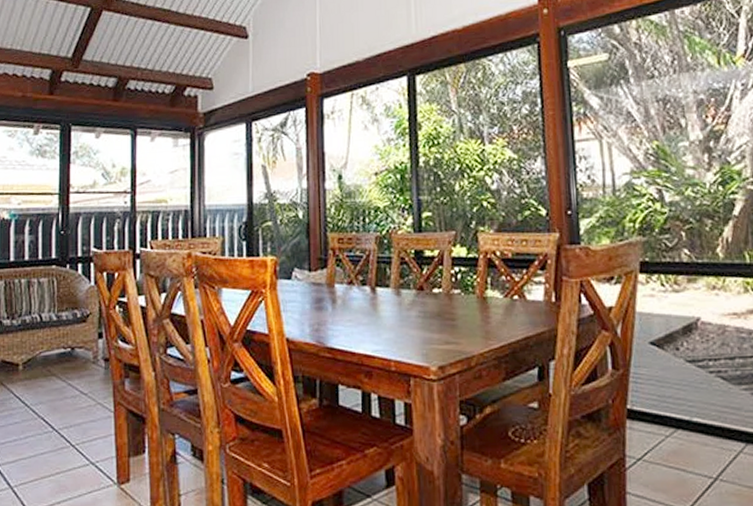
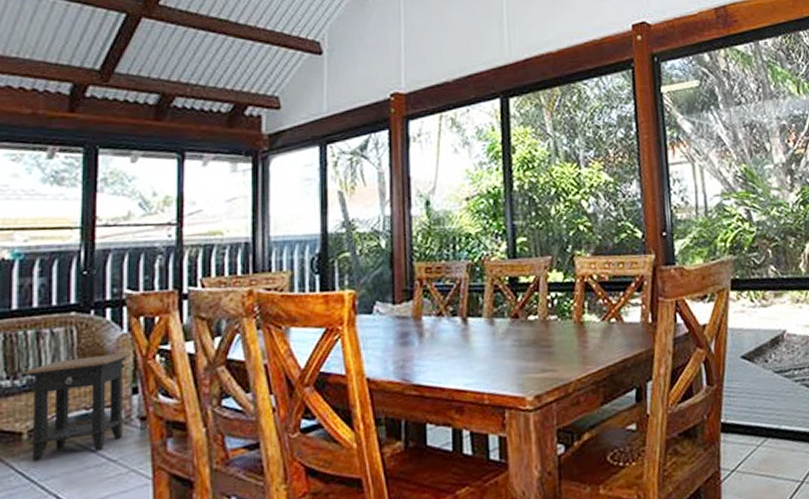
side table: none [19,303,97,389] -> present [23,353,131,462]

